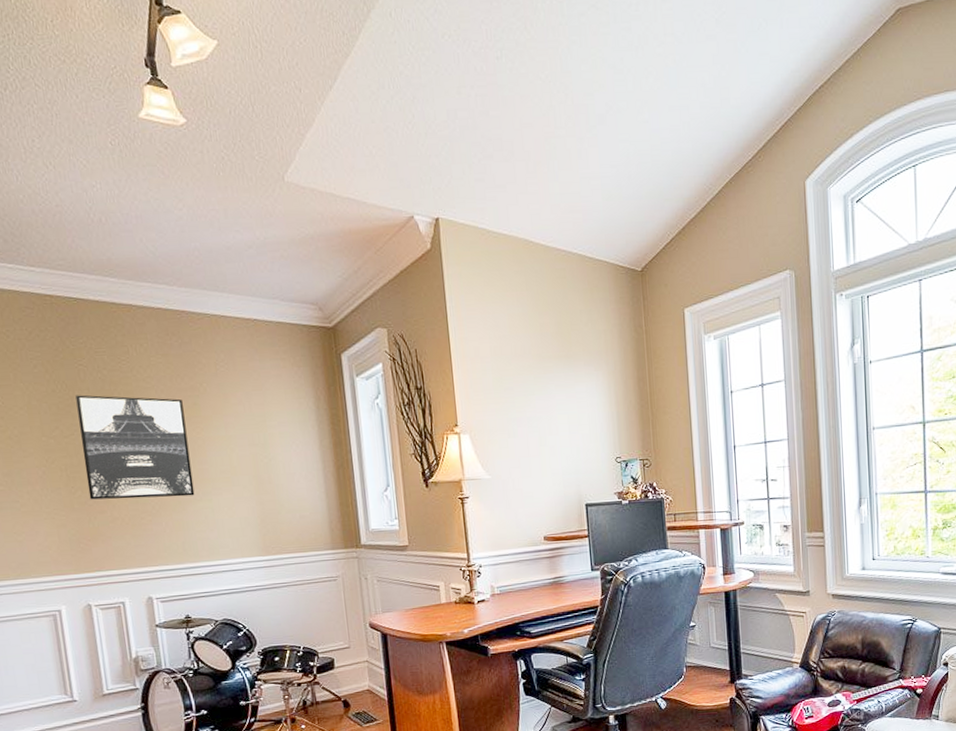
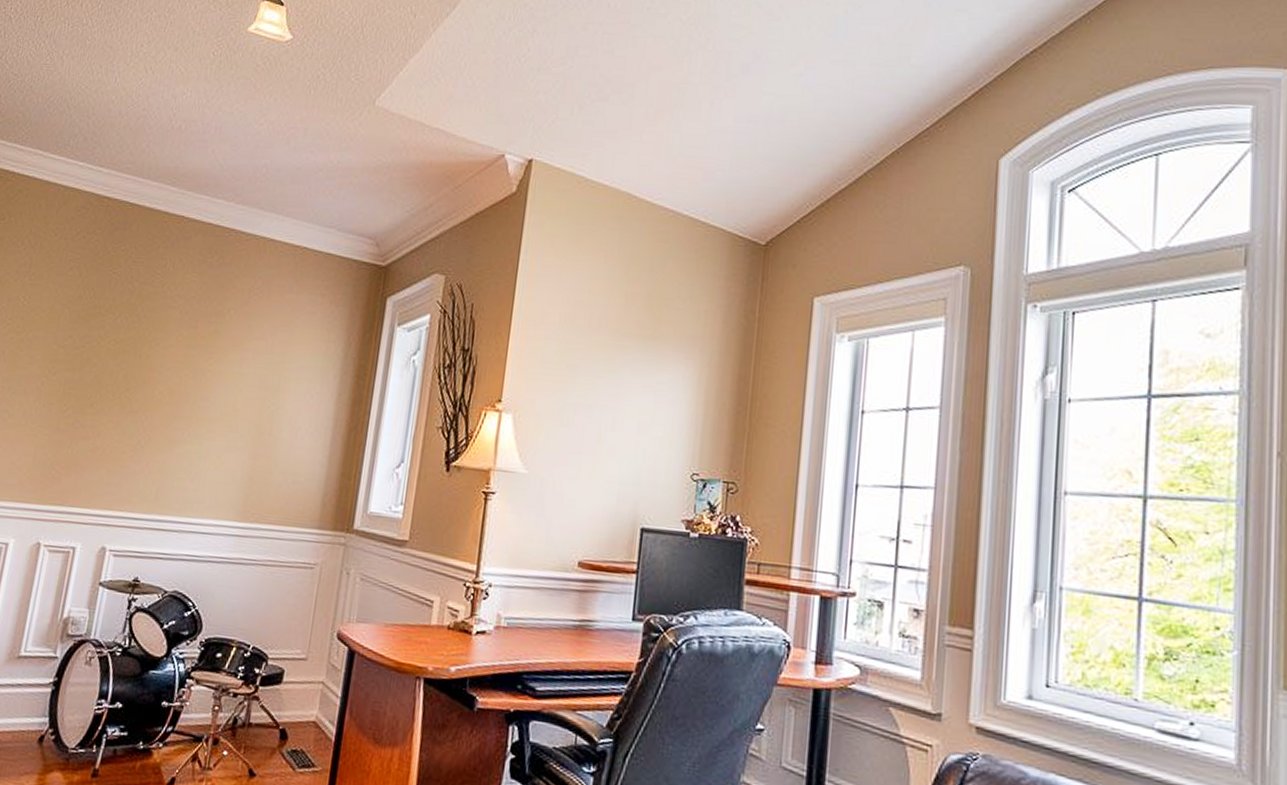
wall art: present [75,395,195,500] -> none [78,304,204,436]

